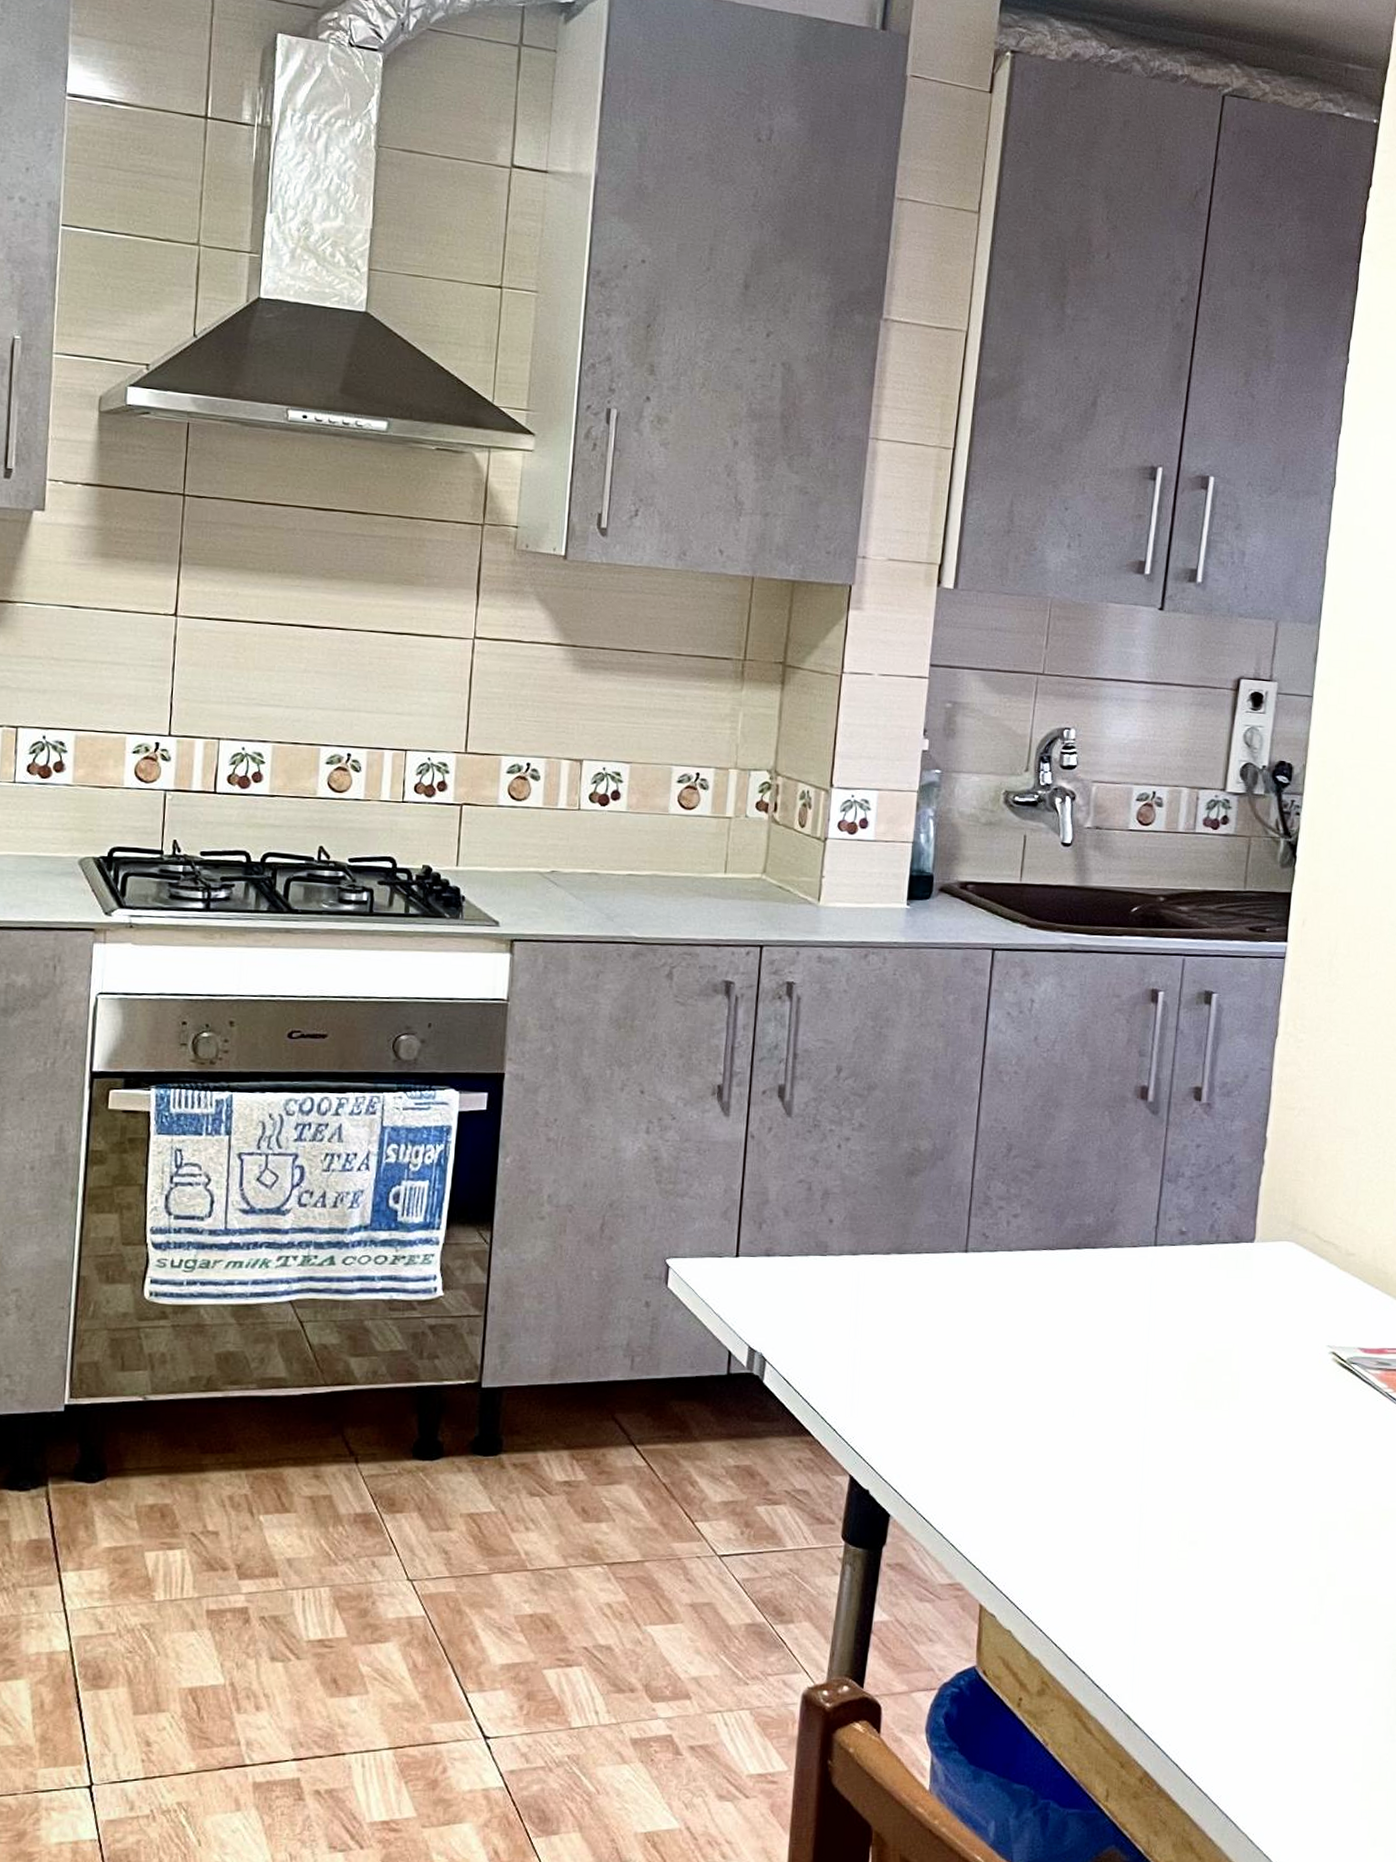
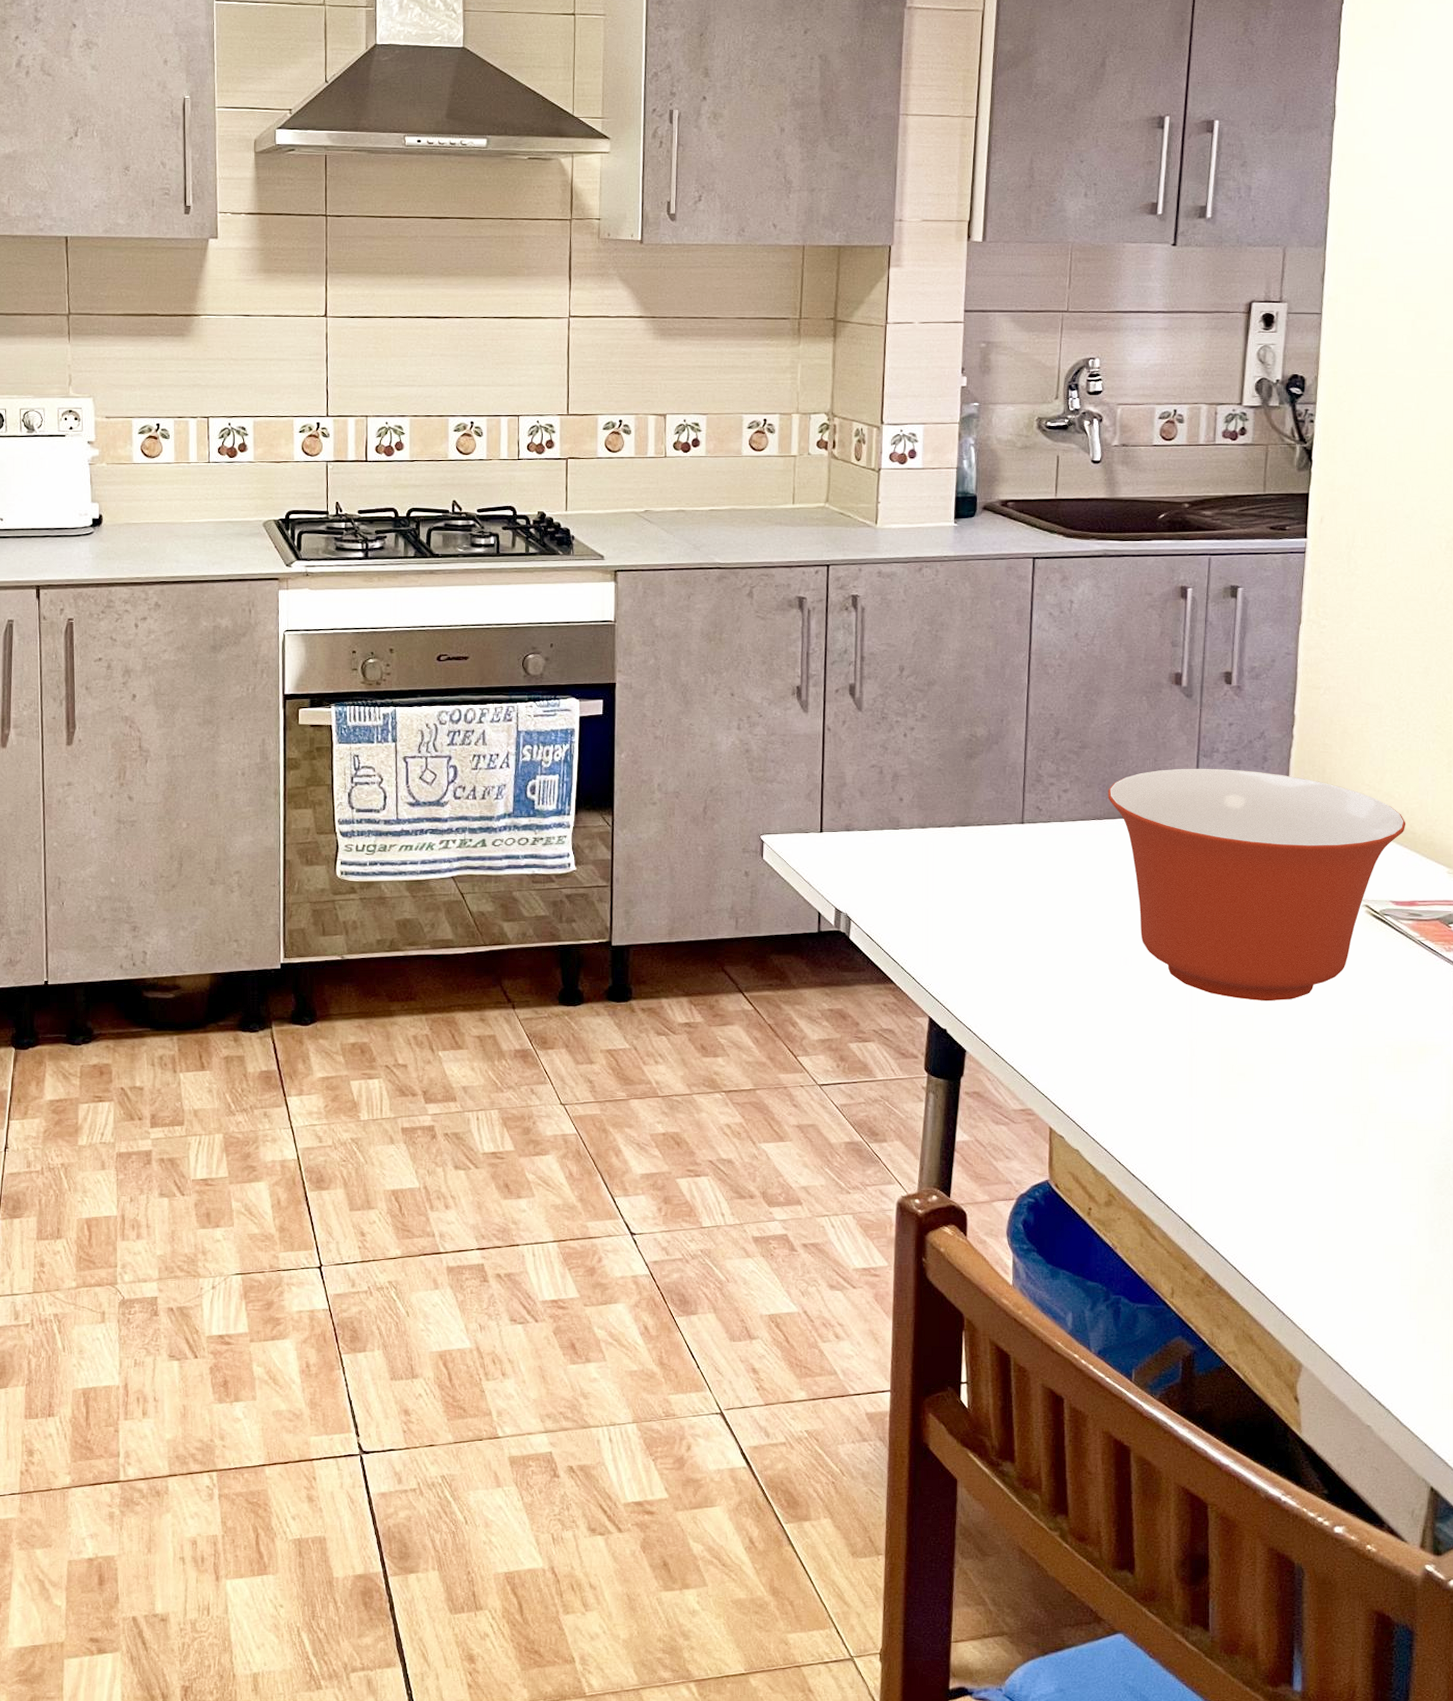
mixing bowl: none [1062,1194,1378,1460] -> present [1108,768,1406,1001]

